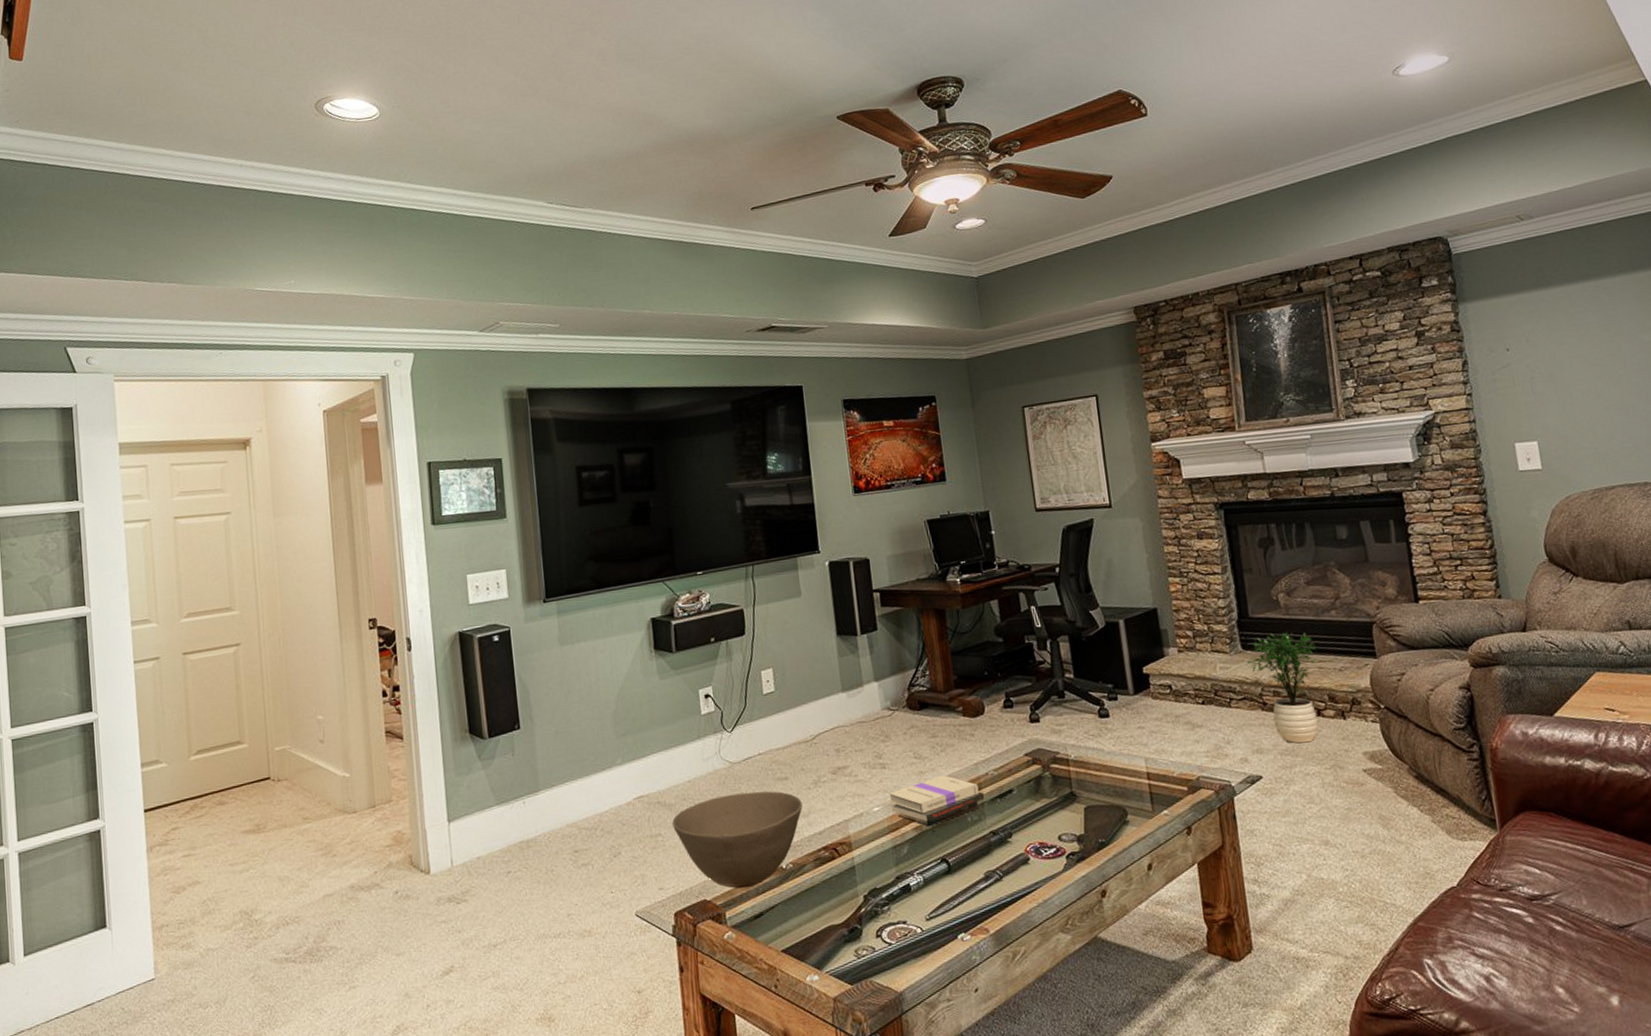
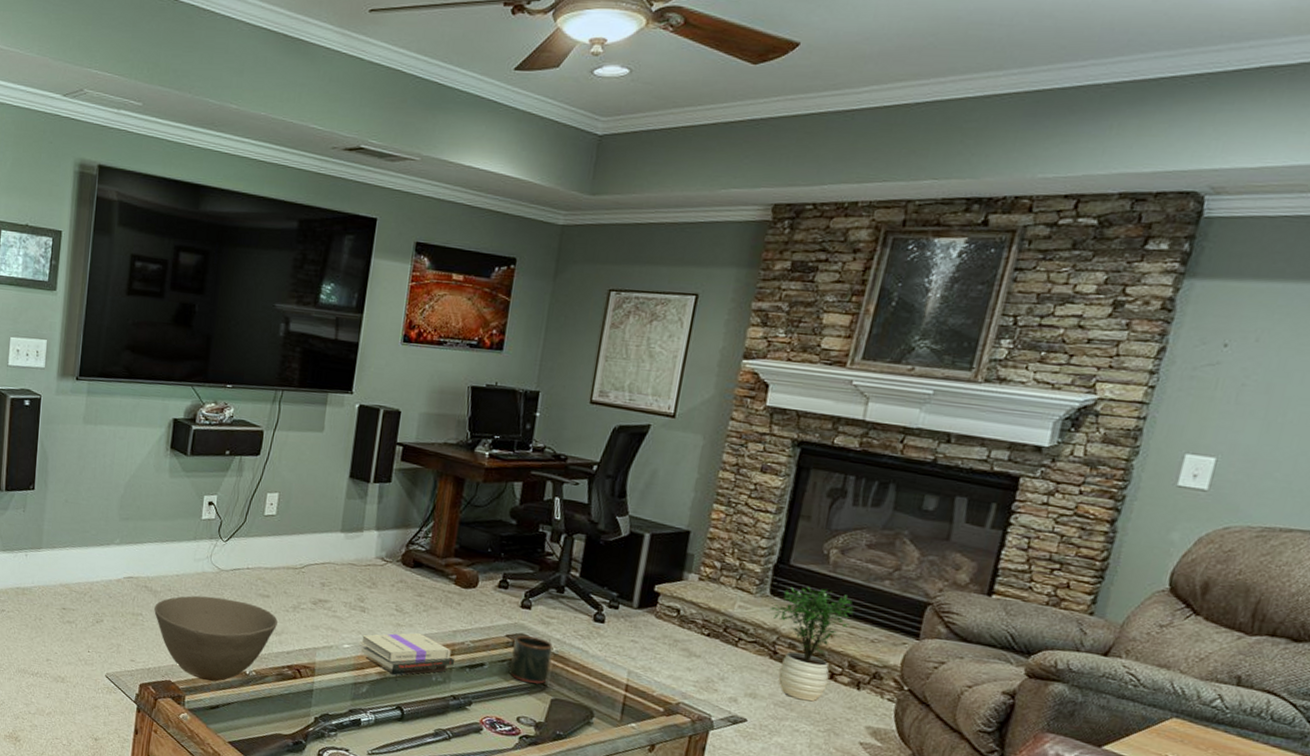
mug: none [1033,748,1075,798] -> present [510,635,553,685]

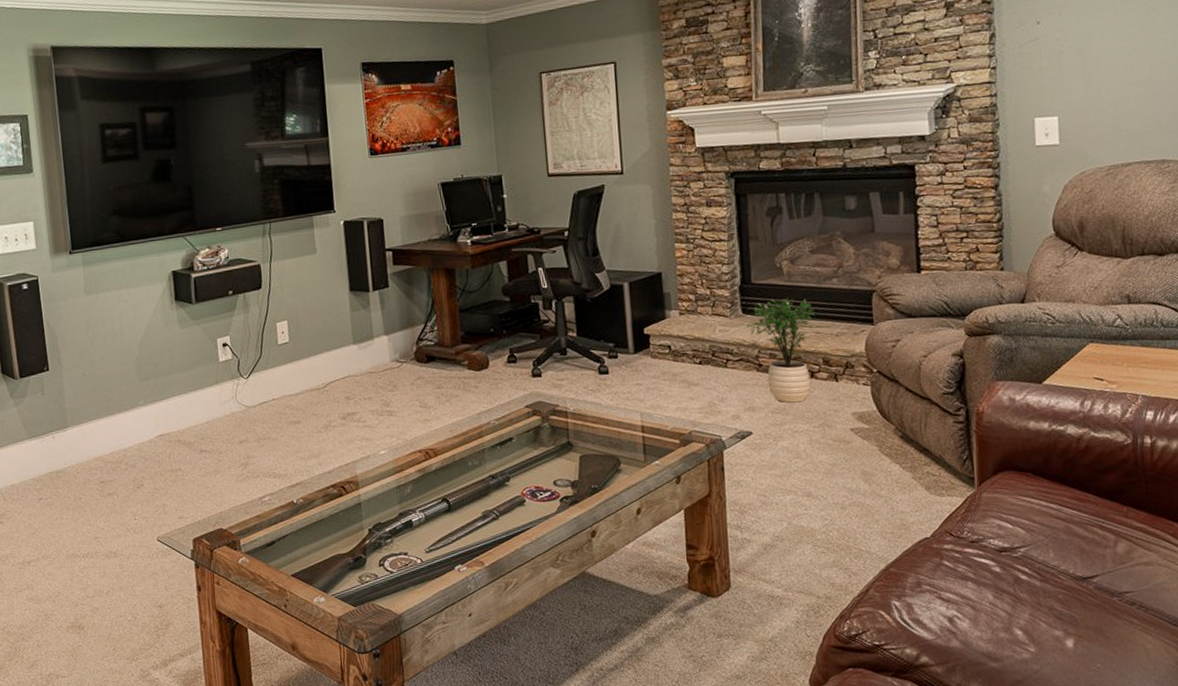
bowl: present [154,595,278,682] -> none [191,433,313,520]
books: present [361,632,455,676] -> none [395,423,486,470]
mug: present [510,635,553,685] -> none [534,401,572,447]

